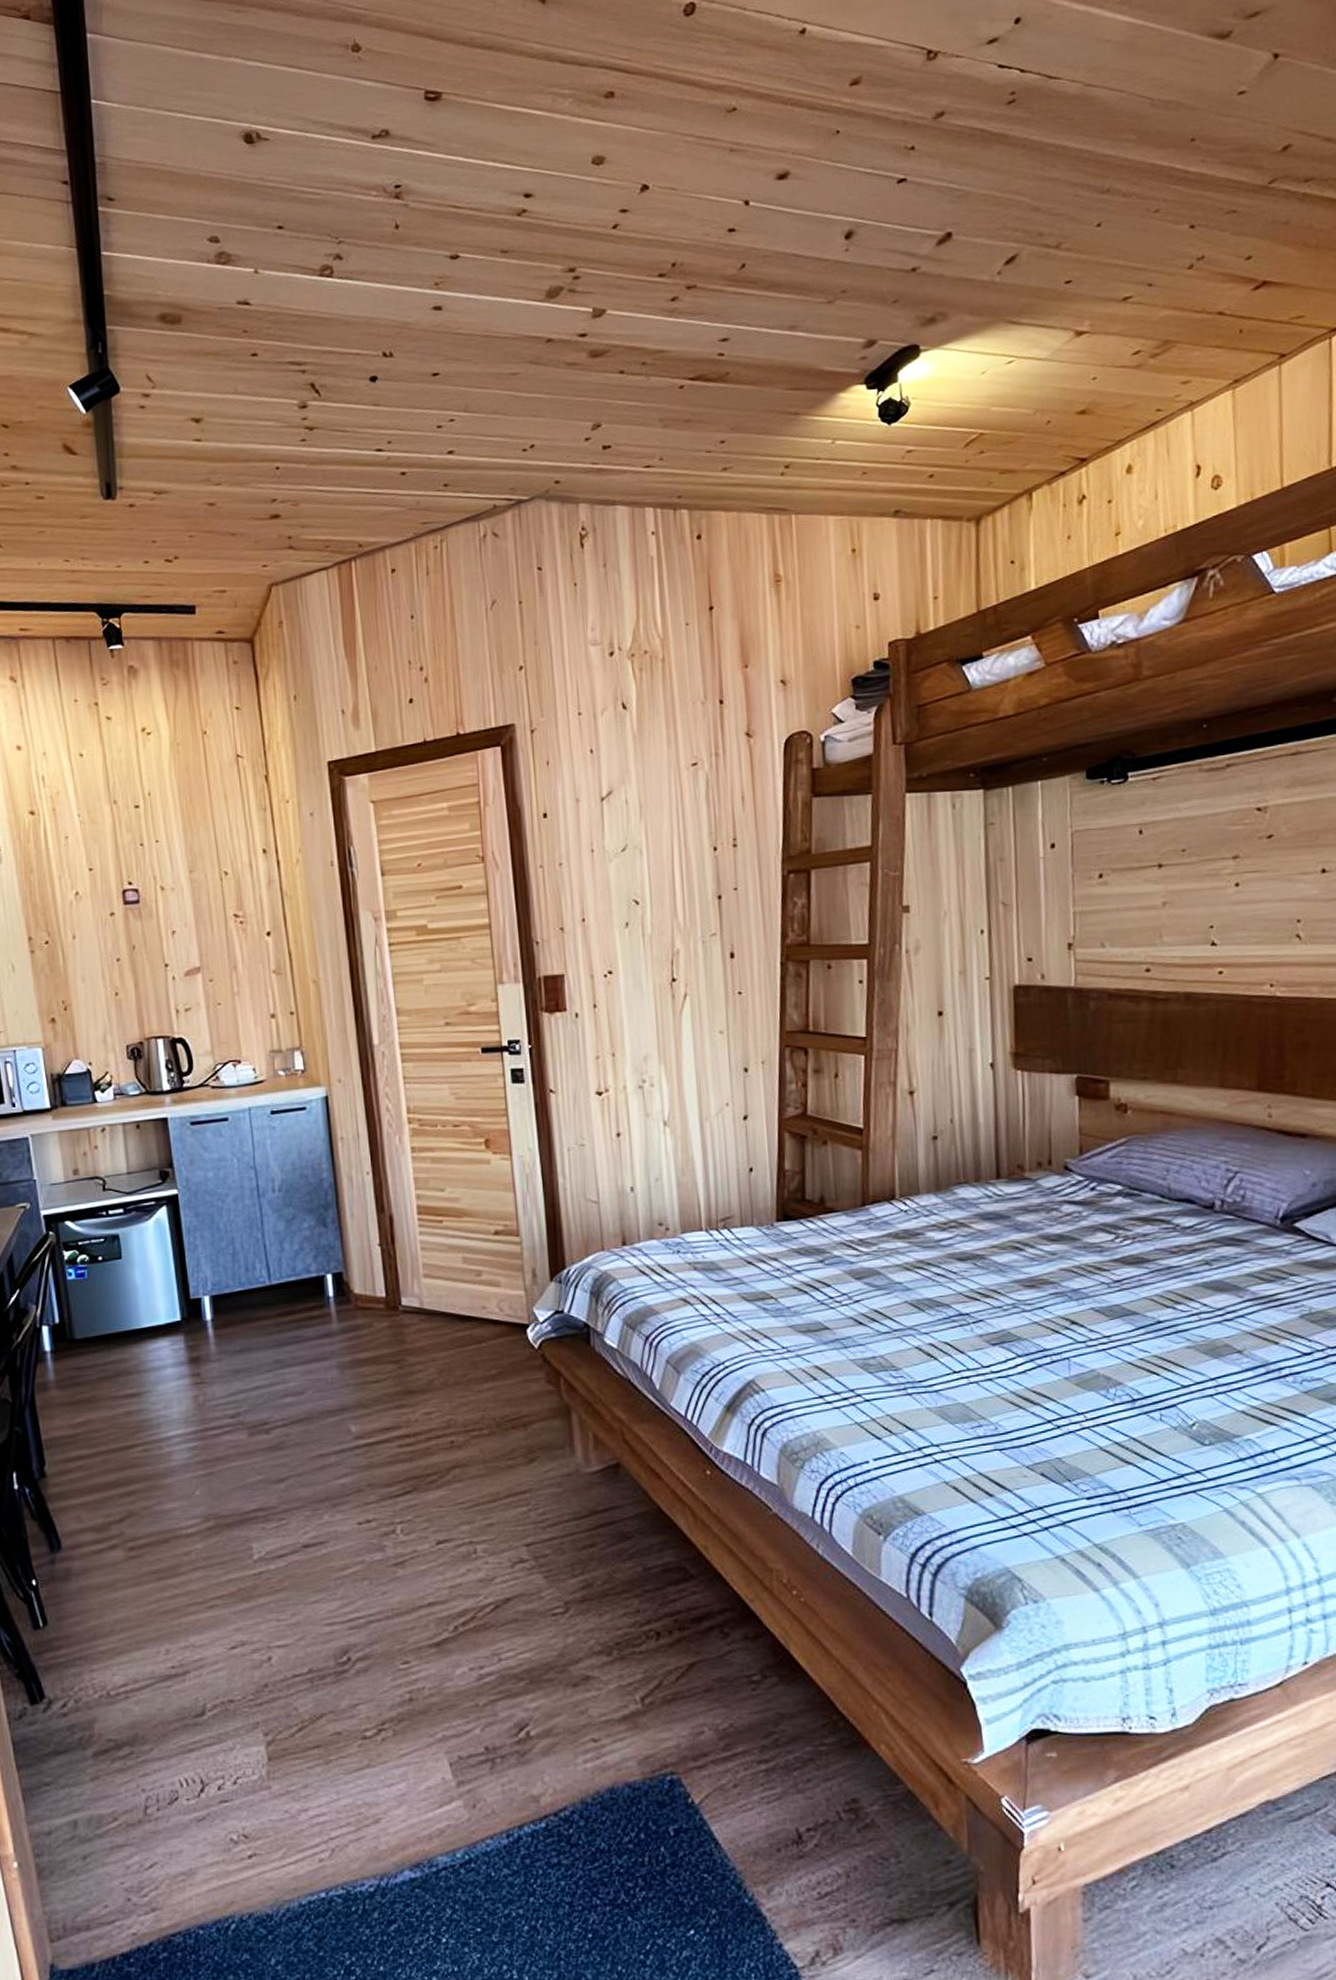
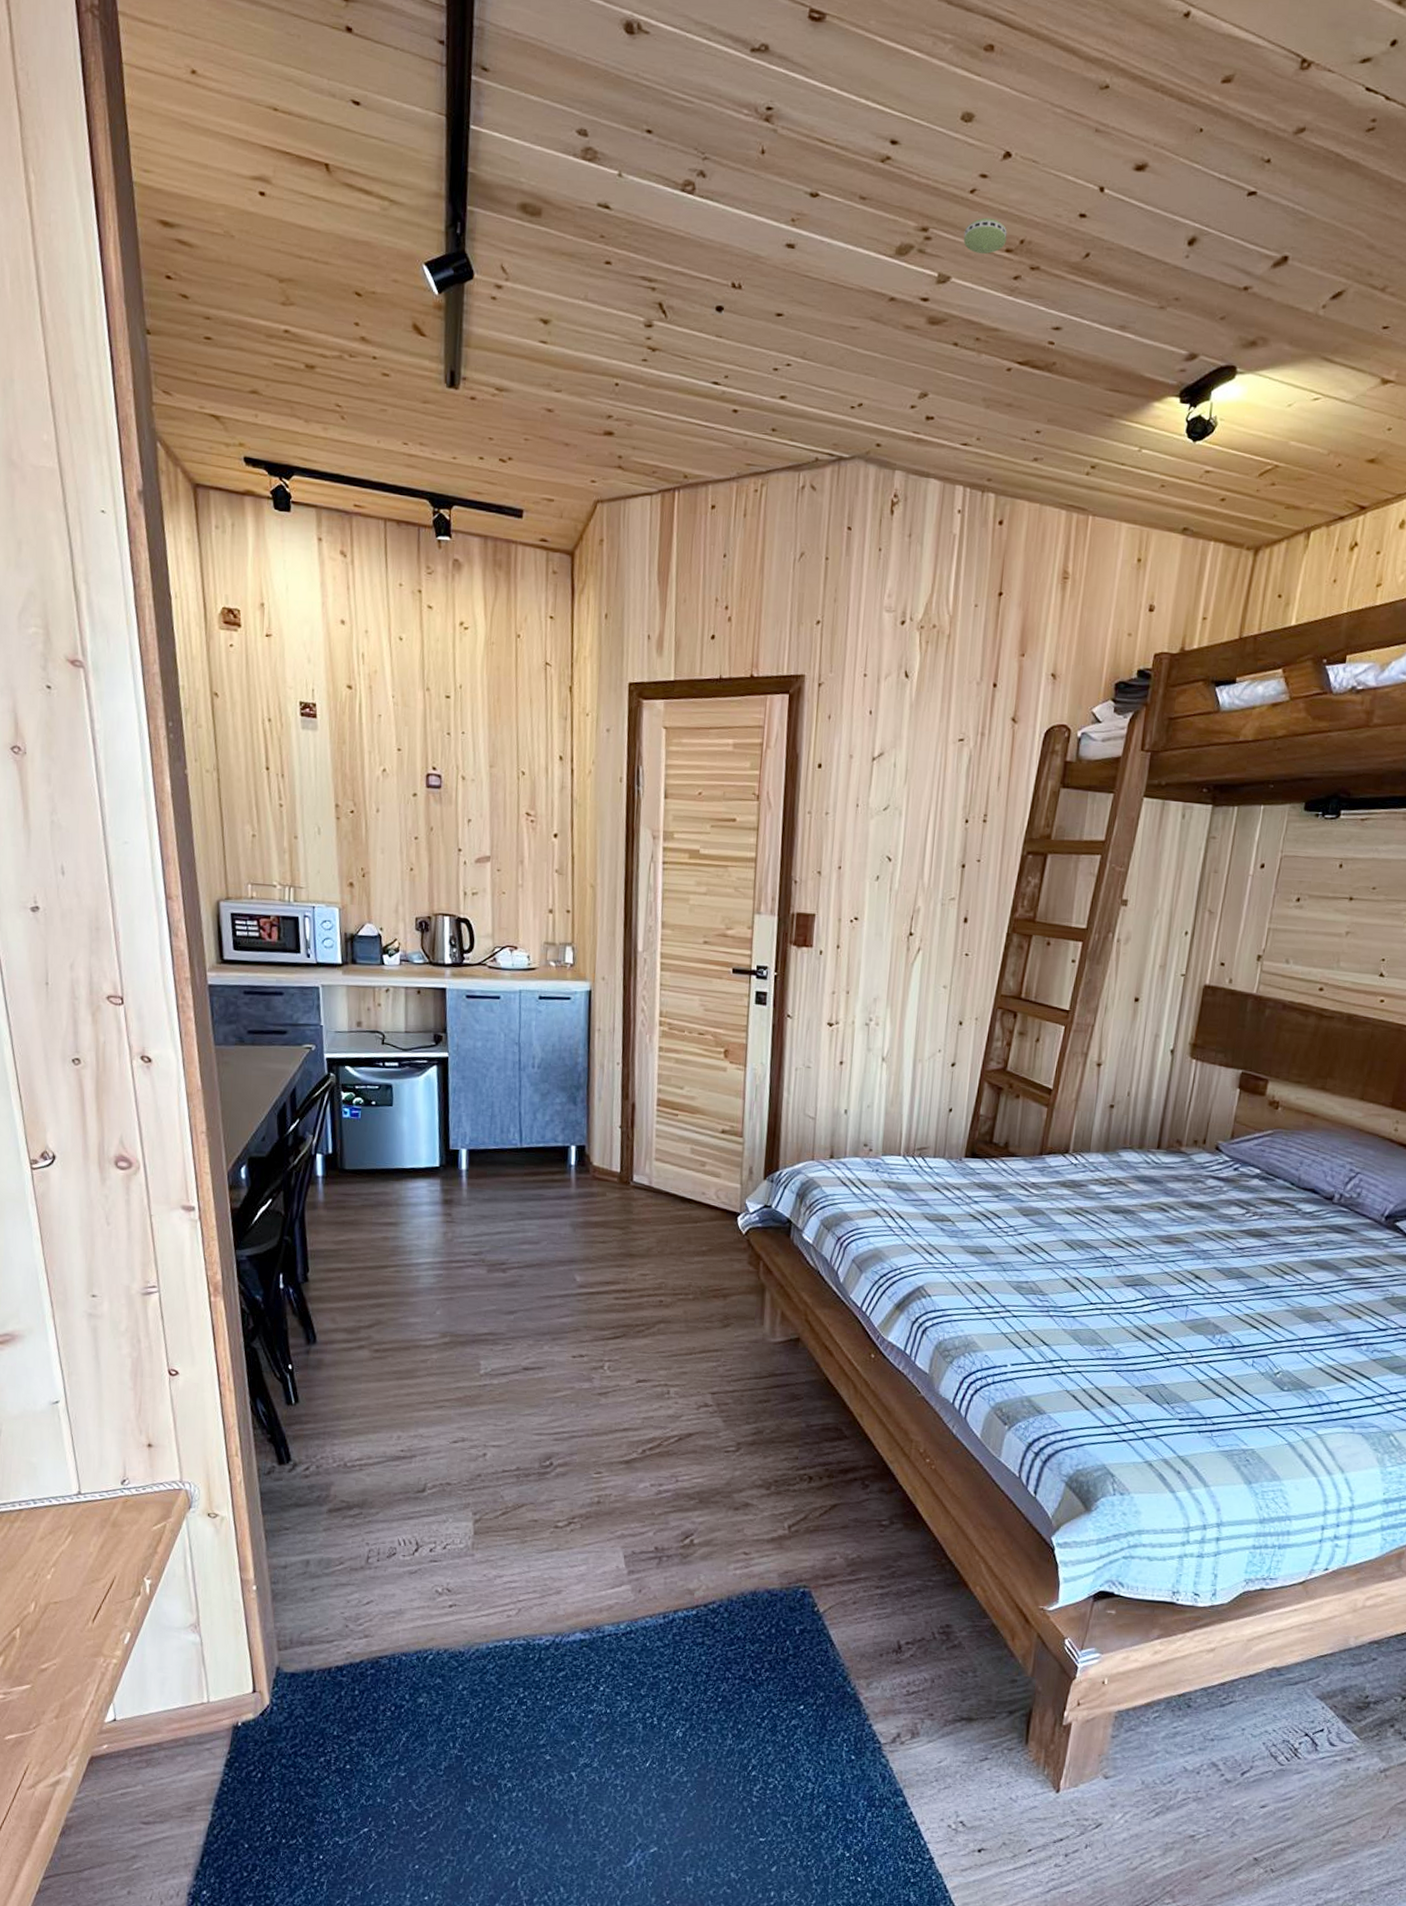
smoke detector: none [612,248,658,284] -> present [963,217,1008,255]

